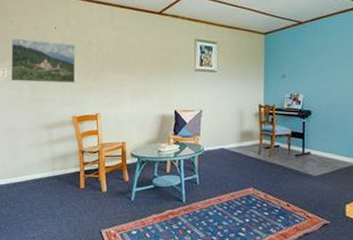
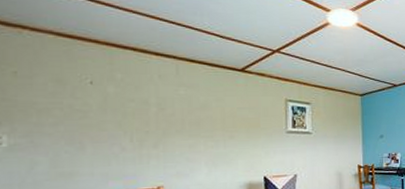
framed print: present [11,38,76,83] -> none [14,94,125,152]

